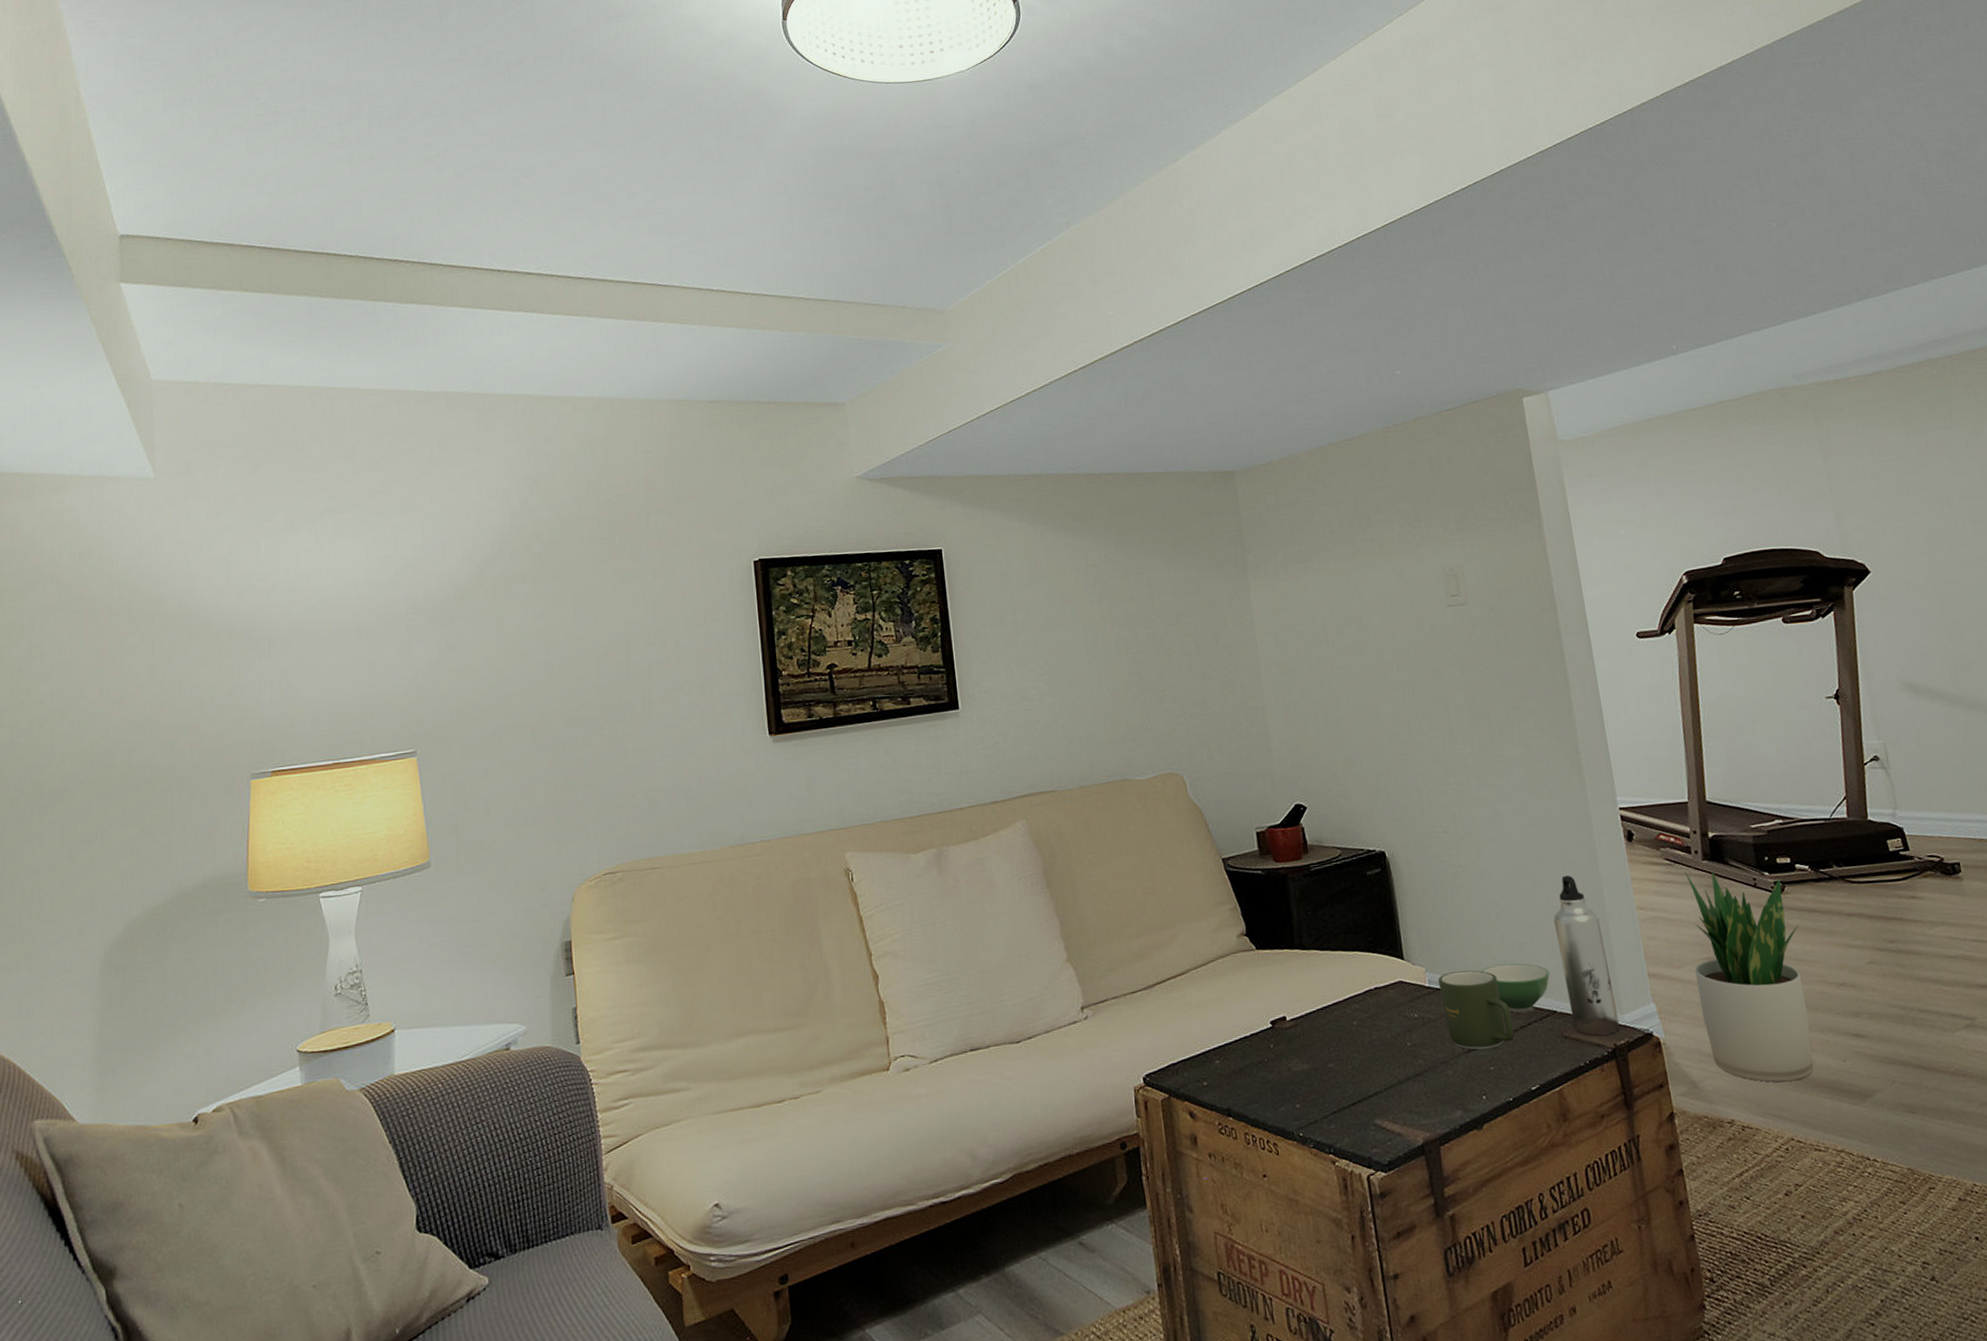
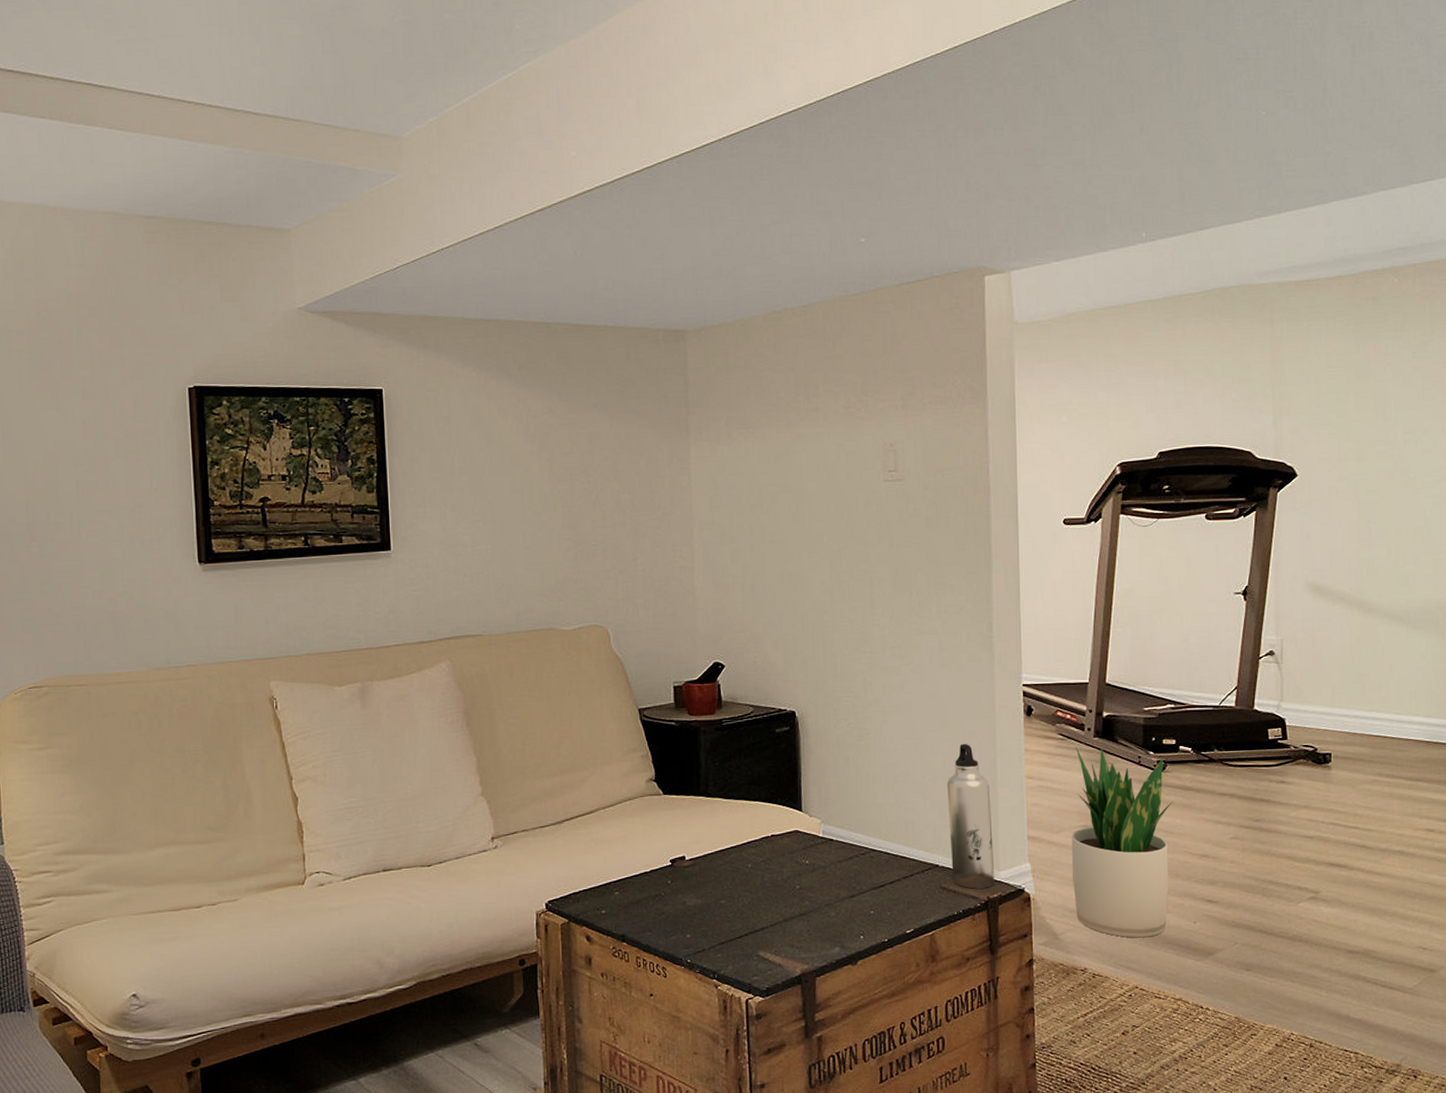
mug: present [1438,970,1515,1050] -> none [832,824,897,896]
bowl: present [1480,963,1551,1014] -> none [872,820,937,866]

